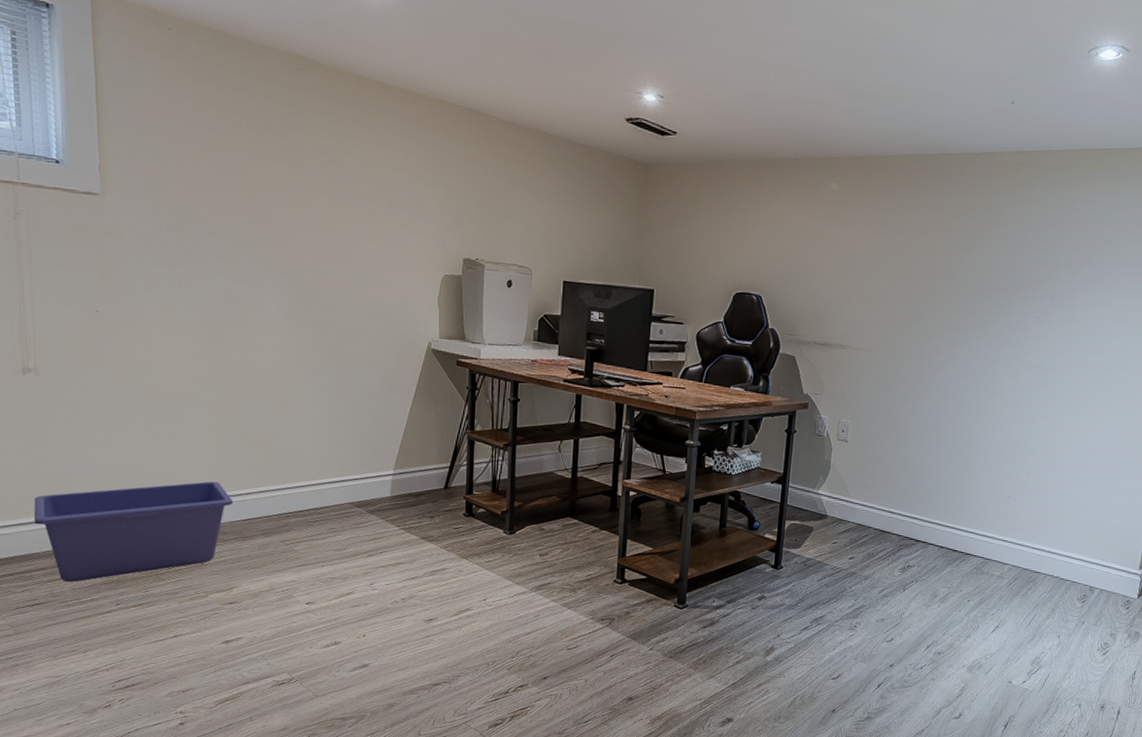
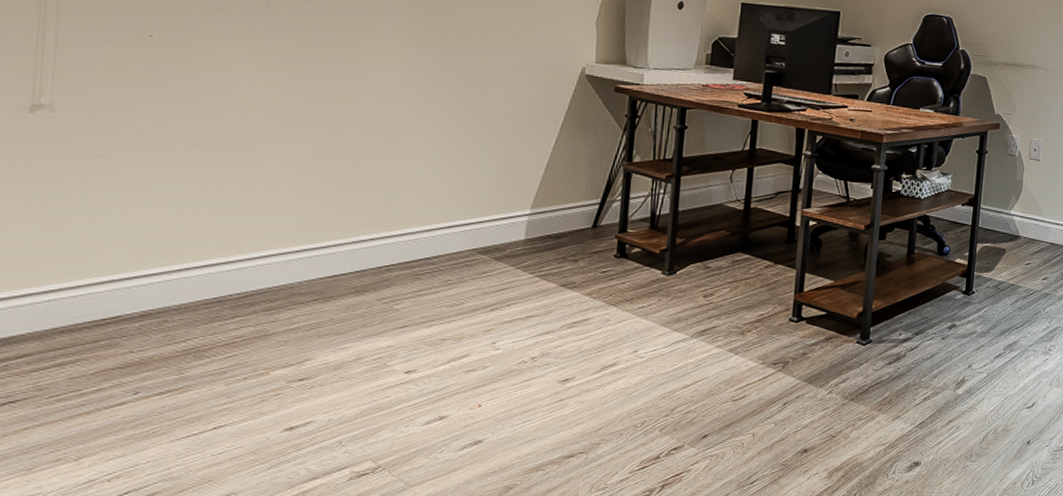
storage bin: present [33,481,234,583] -> none [21,232,317,371]

